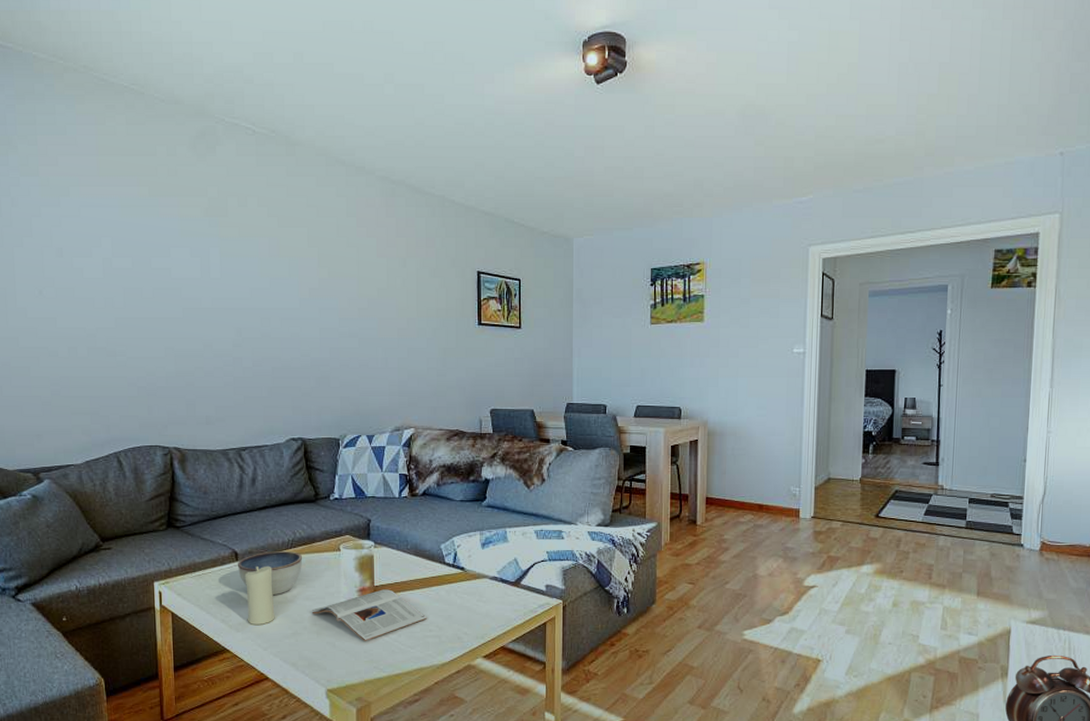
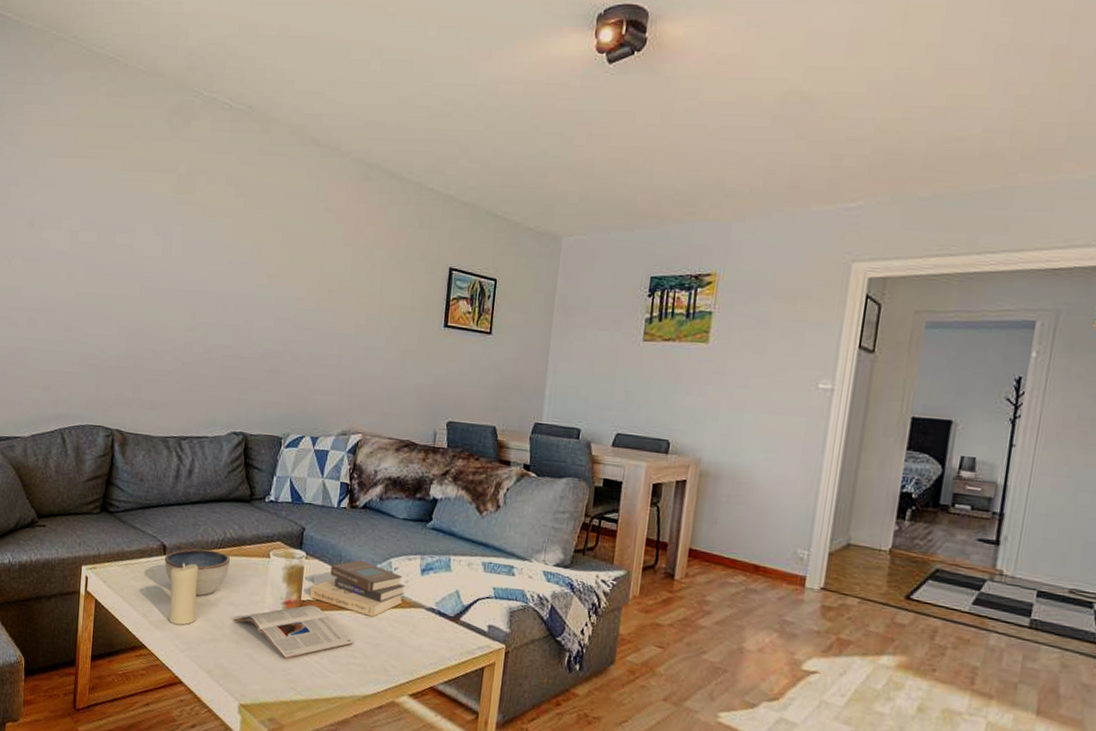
books: none [381,543,469,592] -> present [309,560,406,617]

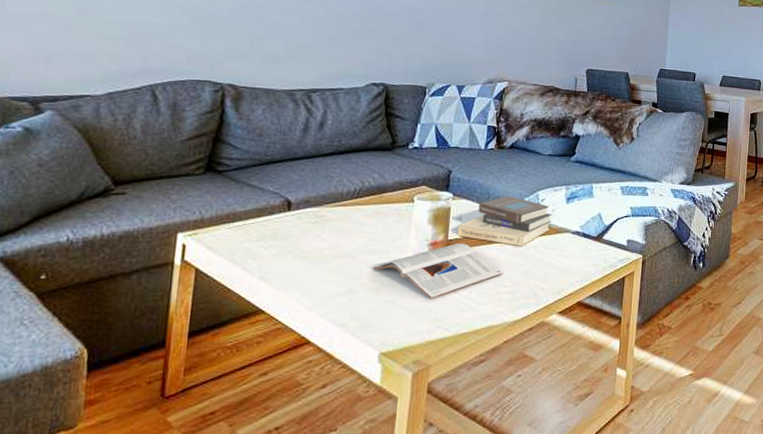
bowl: present [164,549,231,596] -> none [288,201,370,249]
candle: present [167,563,199,626] -> none [292,216,332,283]

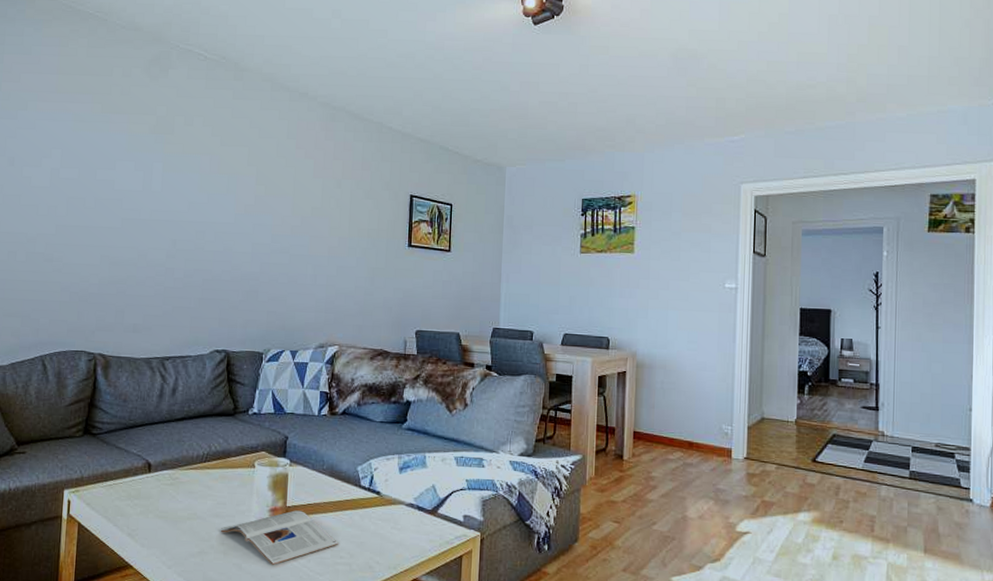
books: present [456,196,552,246] -> none [294,463,386,516]

